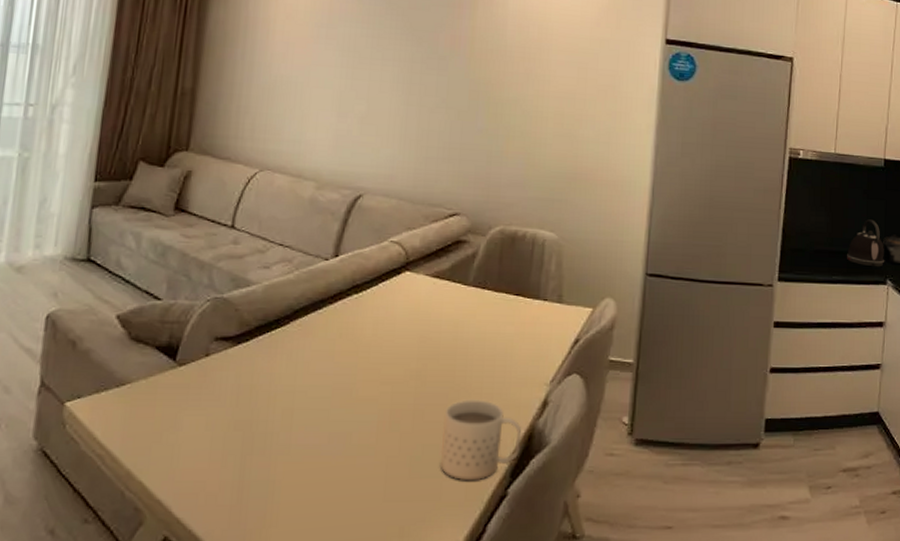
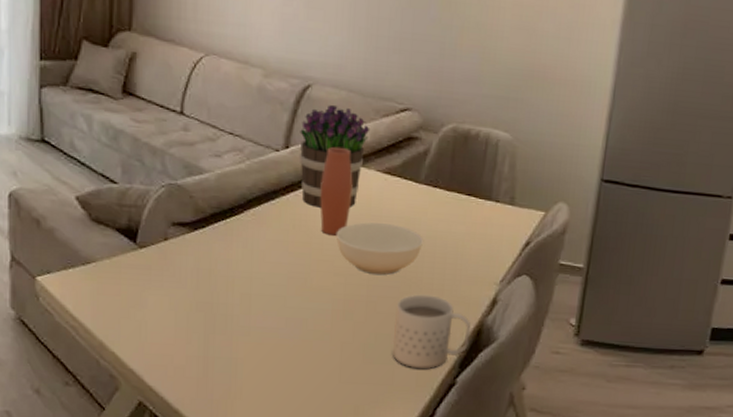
bouquet: none [349,213,420,315] -> present [300,105,370,208]
vase: none [368,253,402,342] -> present [320,146,353,236]
bowl: none [383,327,472,381] -> present [335,222,423,275]

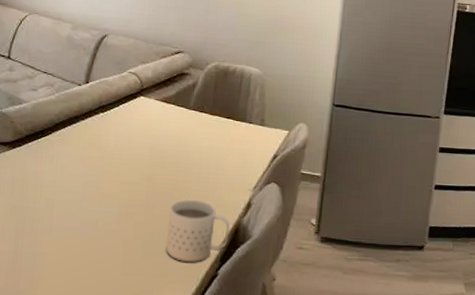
bouquet: present [300,105,370,208] -> none [97,50,152,129]
vase: present [320,146,353,236] -> none [111,81,138,152]
bowl: present [335,222,423,275] -> none [122,141,192,183]

